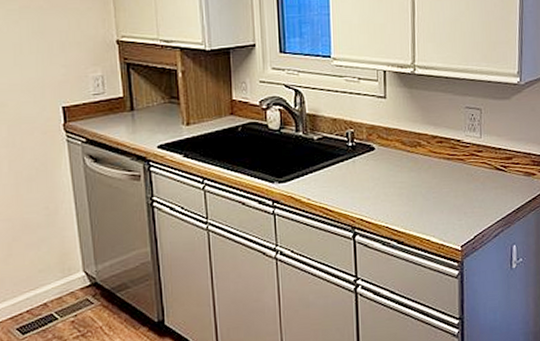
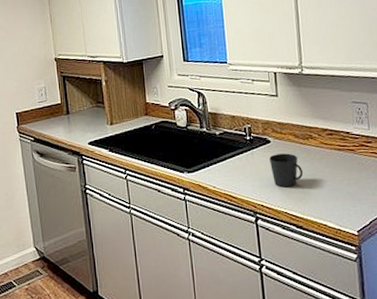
cup: none [373,162,409,200] -> present [269,153,304,188]

